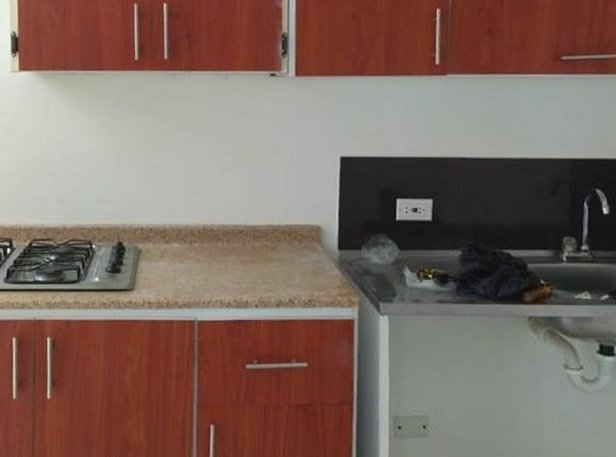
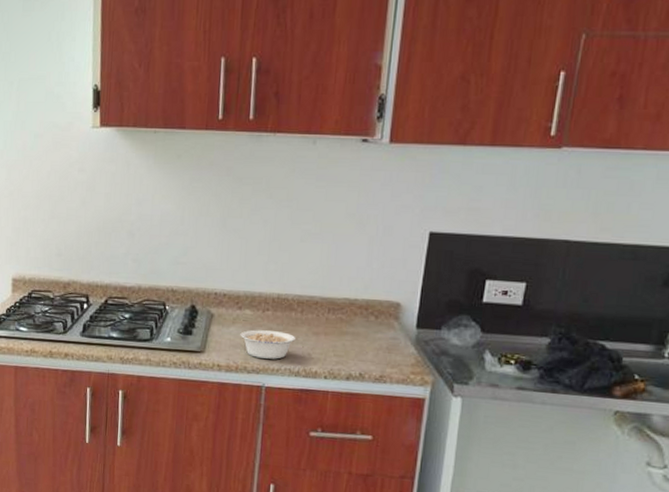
legume: none [169,263,231,292] -> present [240,329,303,360]

